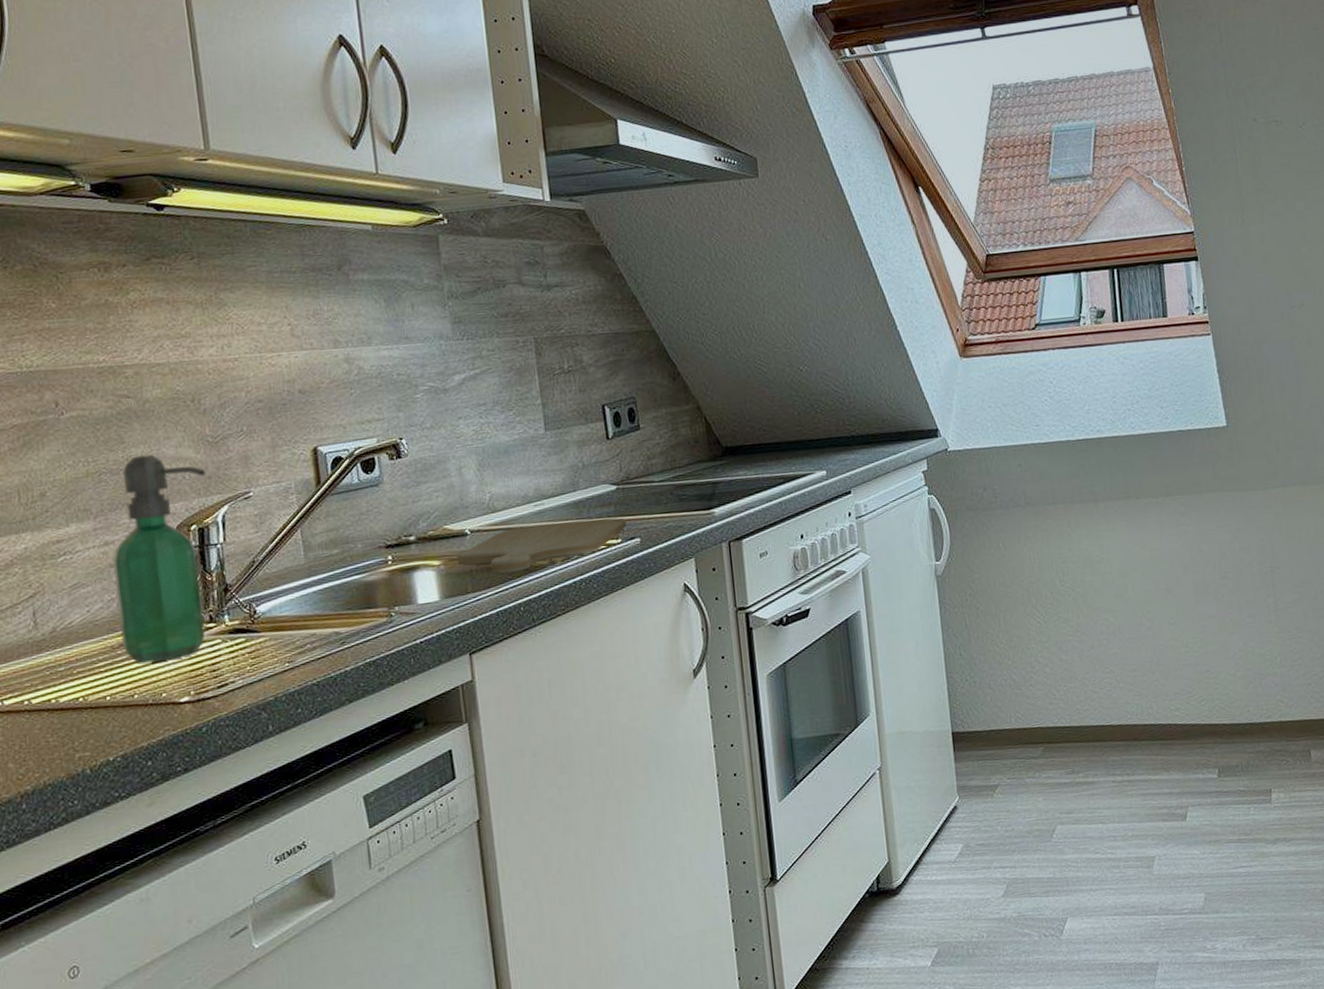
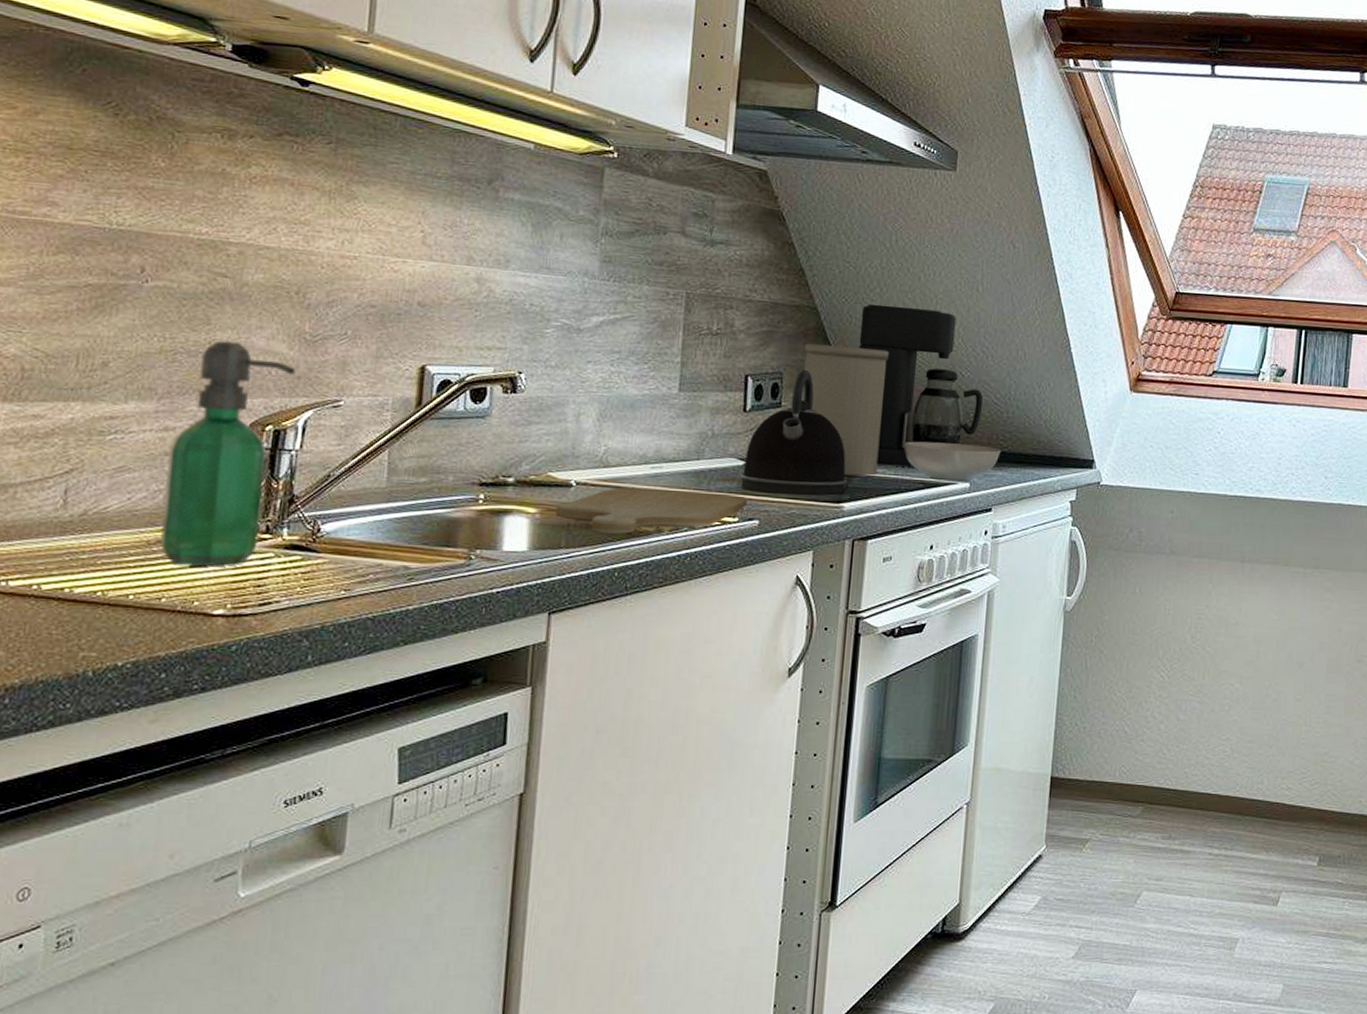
kettle: none [615,391,714,512] -> present [740,370,847,496]
canister: none [650,359,739,483] -> present [801,343,890,476]
coffee maker: none [697,313,825,468] -> present [858,304,983,467]
bowl: none [757,433,850,473] -> present [902,441,1001,482]

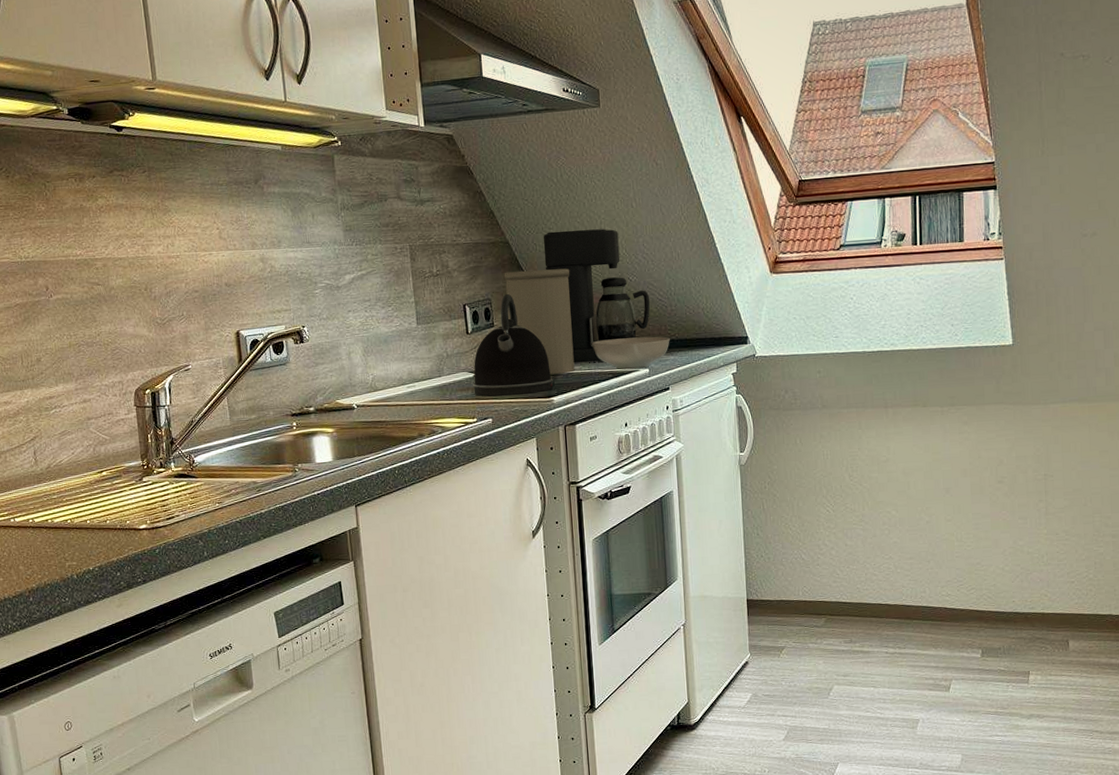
soap dispenser: present [160,340,295,566] -> none [89,331,158,496]
chopping board: present [555,488,748,535] -> none [346,400,482,443]

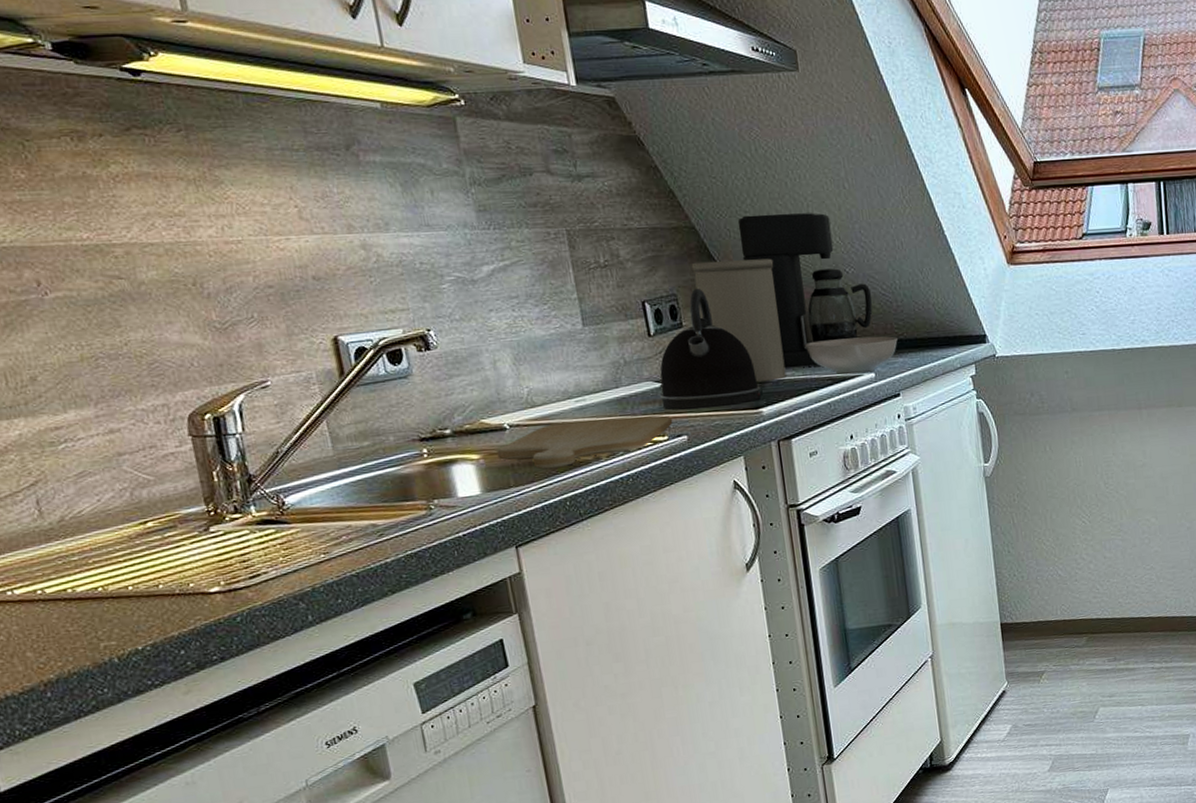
chopping board: none [346,400,482,443] -> present [496,415,673,470]

